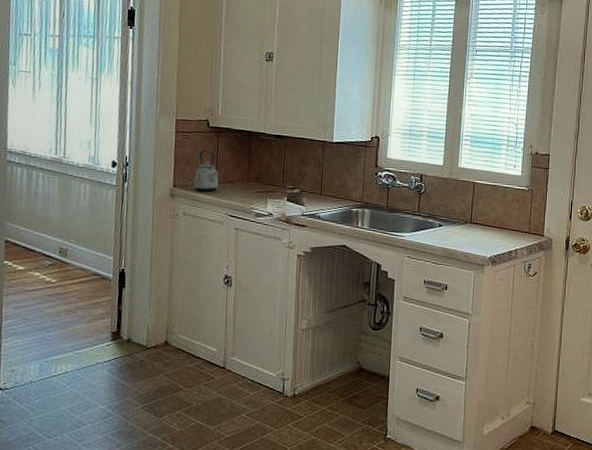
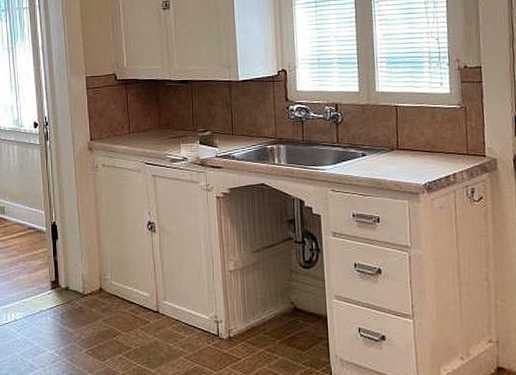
kettle: present [193,150,220,192] -> none [108,102,132,143]

